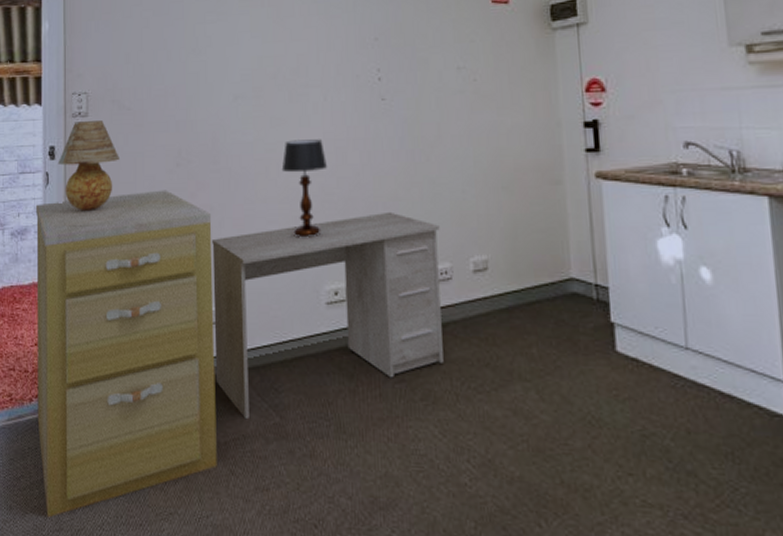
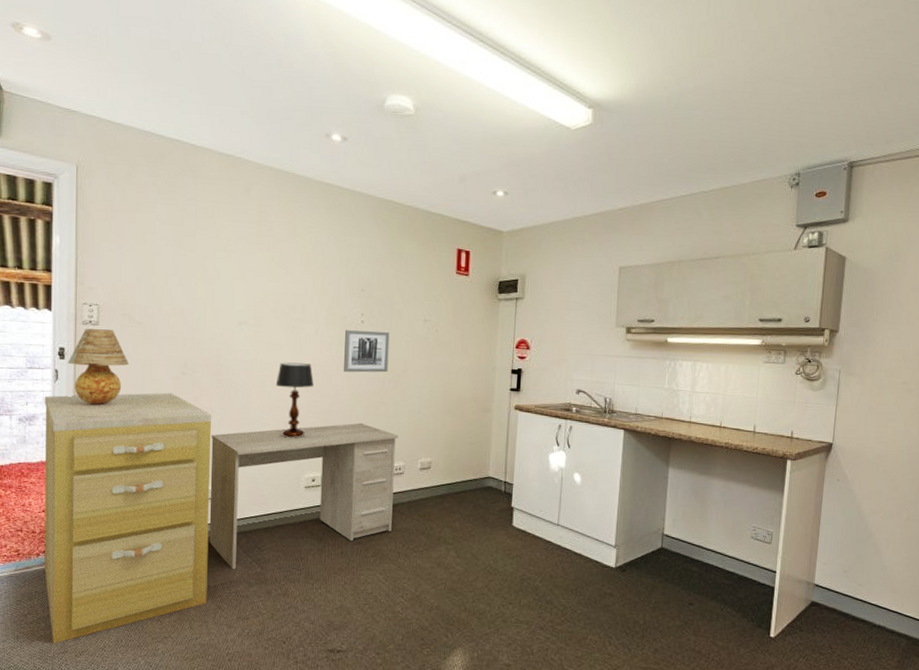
wall art: none [360,88,418,146] -> present [344,330,390,373]

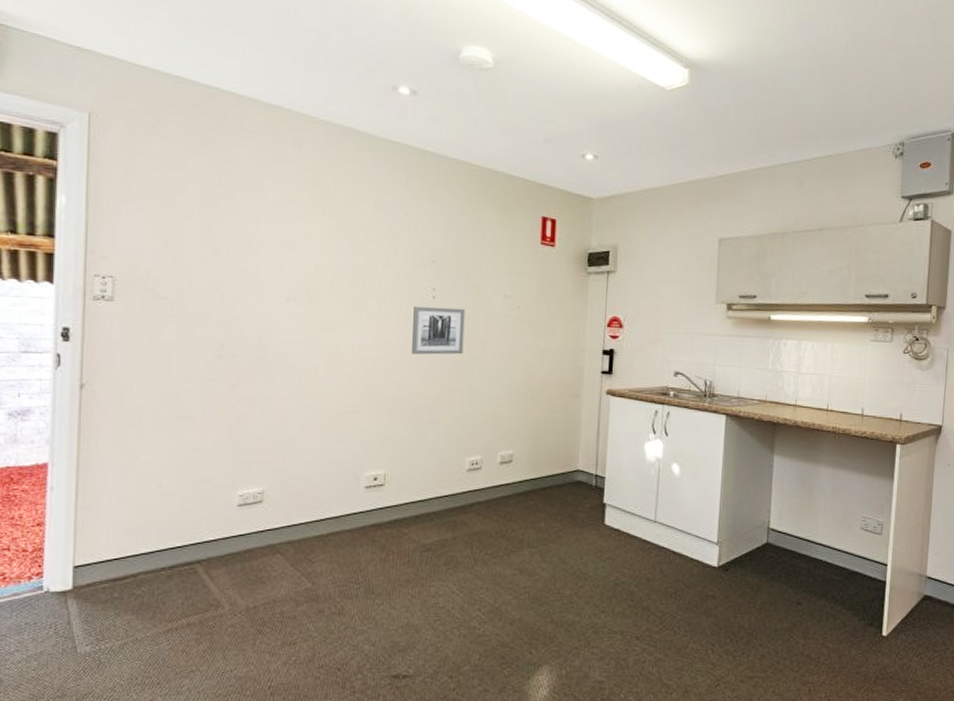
filing cabinet: present [44,392,212,644] -> none [37,379,254,686]
table lamp: present [67,328,129,405] -> none [72,305,151,395]
desk: present [209,422,398,570] -> none [248,411,475,587]
table lamp: present [275,362,315,438] -> none [331,343,378,431]

